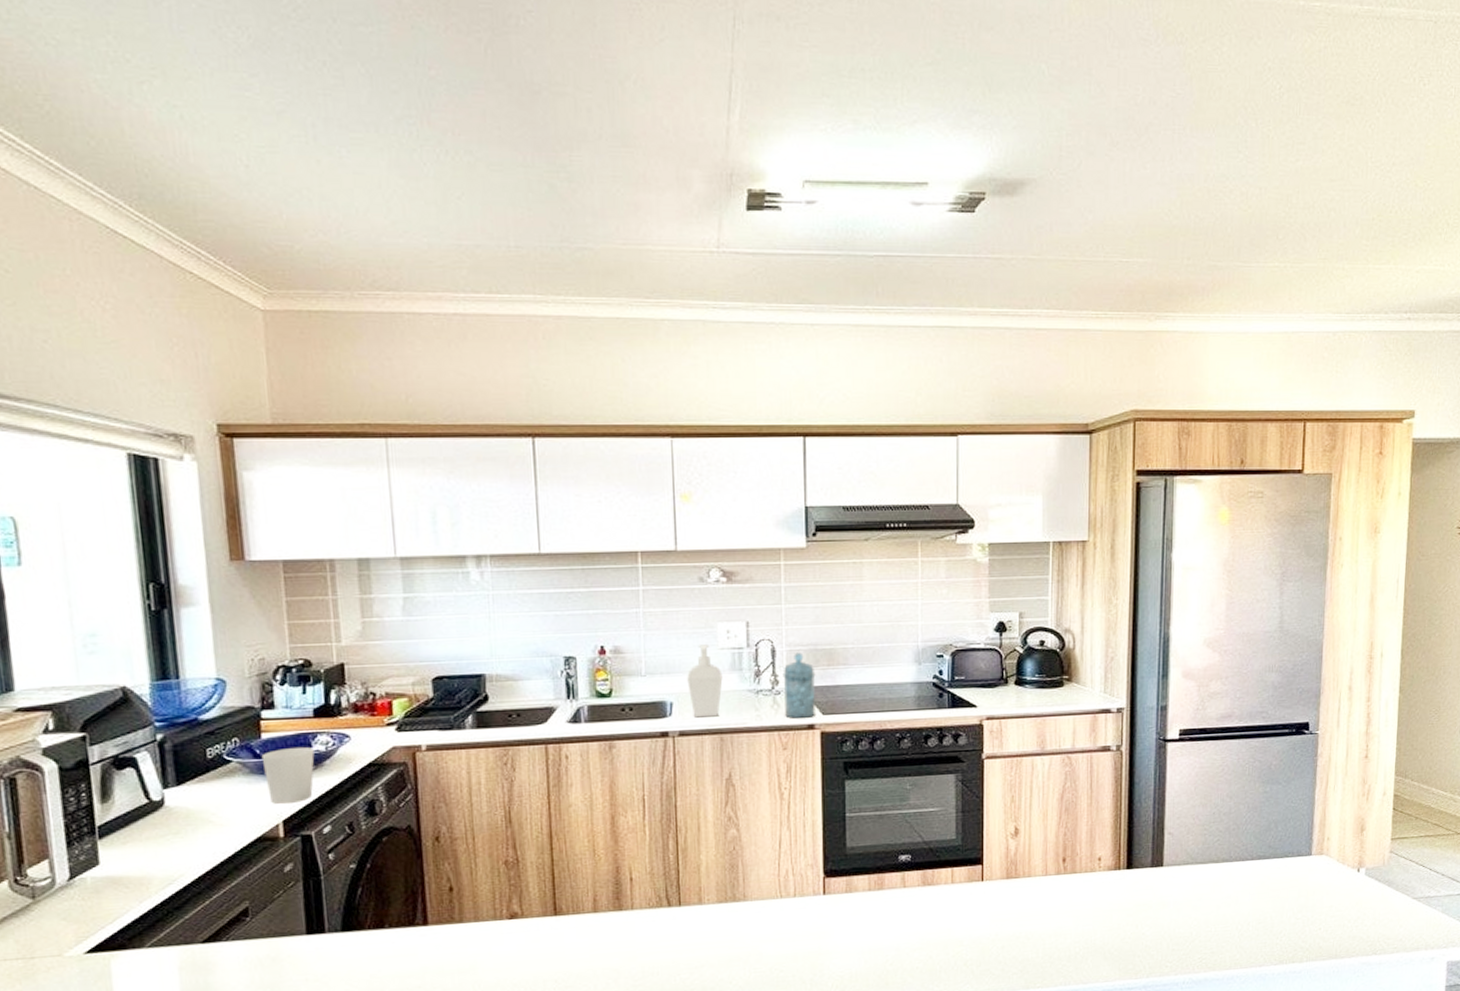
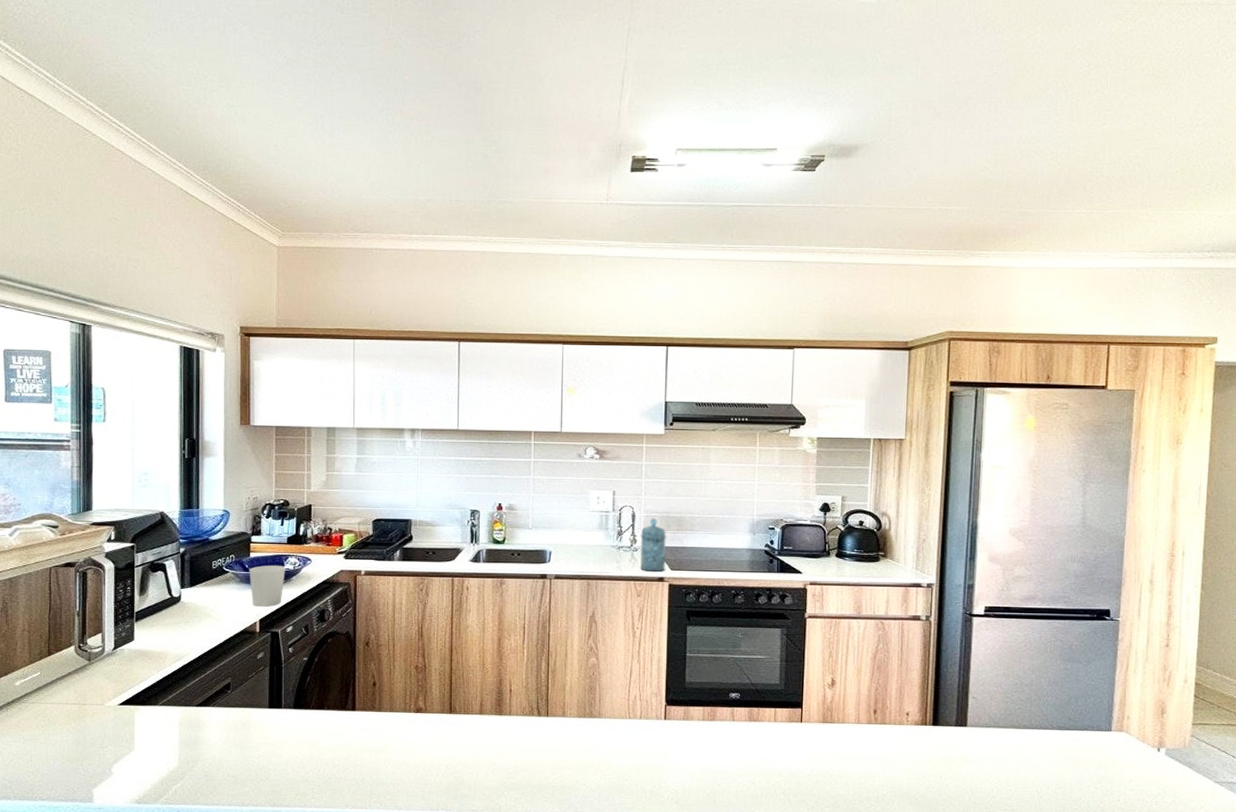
soap bottle: present [687,644,723,718] -> none [564,507,592,565]

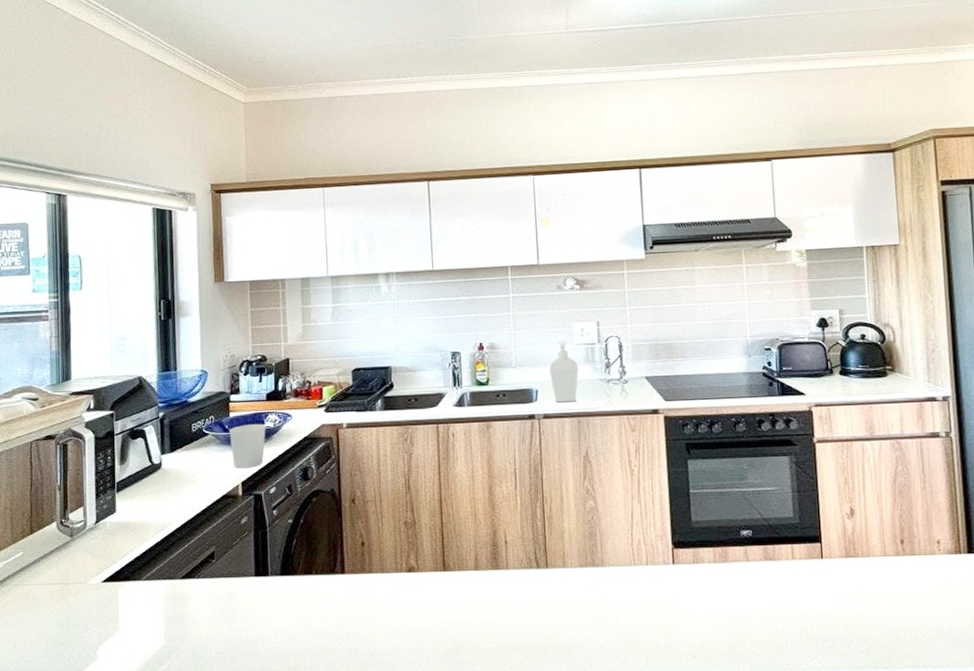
soap bottle: none [564,507,592,565] -> present [549,341,579,403]
canister: present [640,518,667,572] -> none [629,347,659,404]

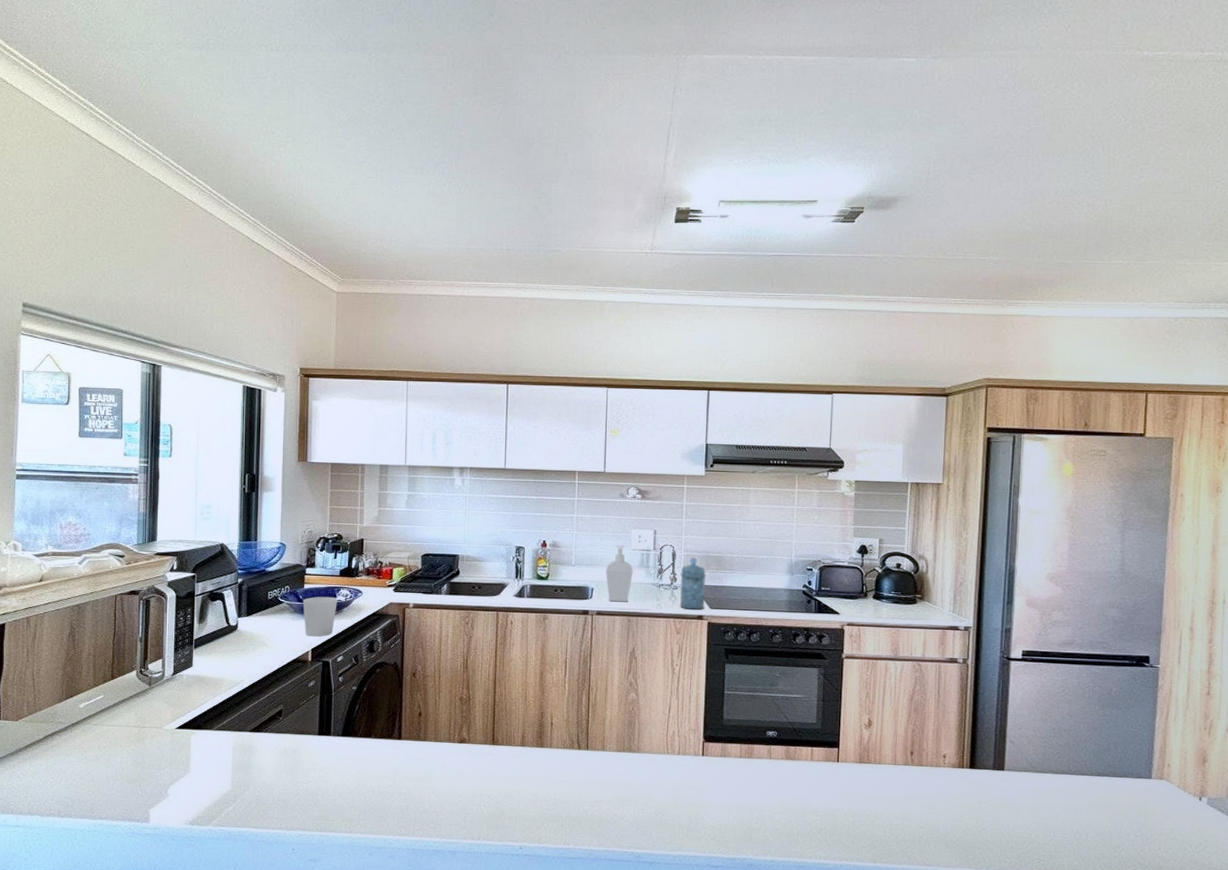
canister: none [629,347,659,404] -> present [680,557,707,610]

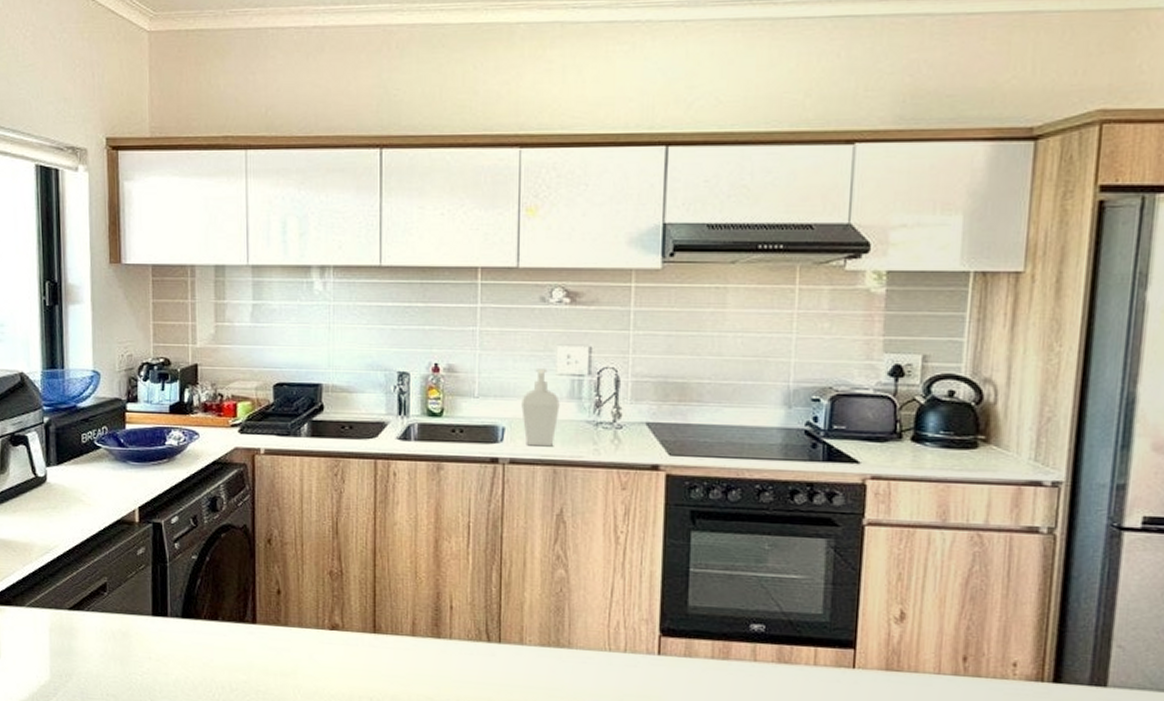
dixie cup: present [302,596,337,638] -> none [124,439,168,493]
canister: present [680,557,707,610] -> none [626,384,664,457]

